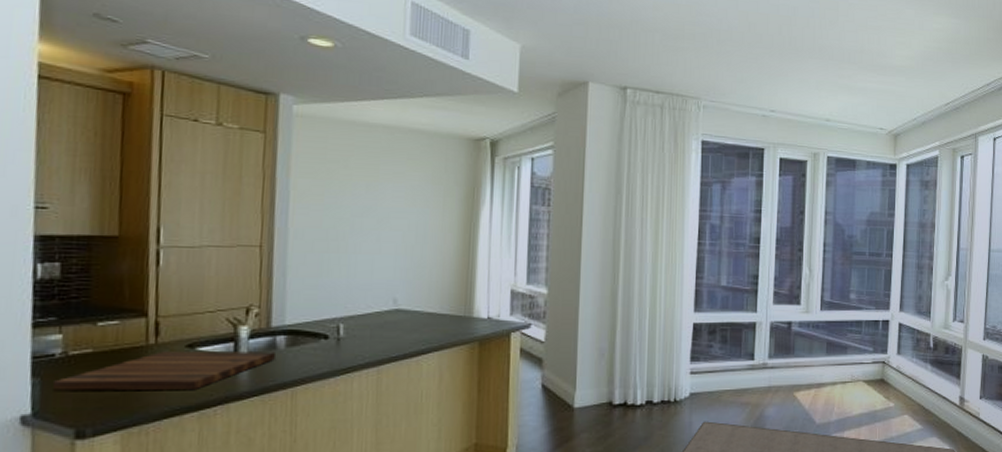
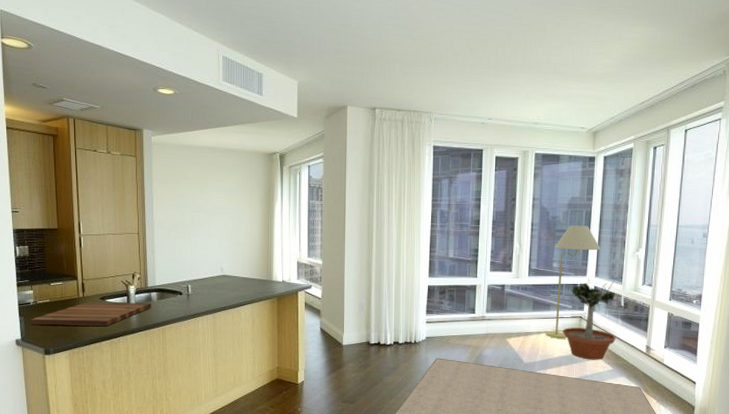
floor lamp: none [842,247,906,391] -> present [546,225,601,339]
potted tree: none [862,316,926,417] -> present [562,280,617,360]

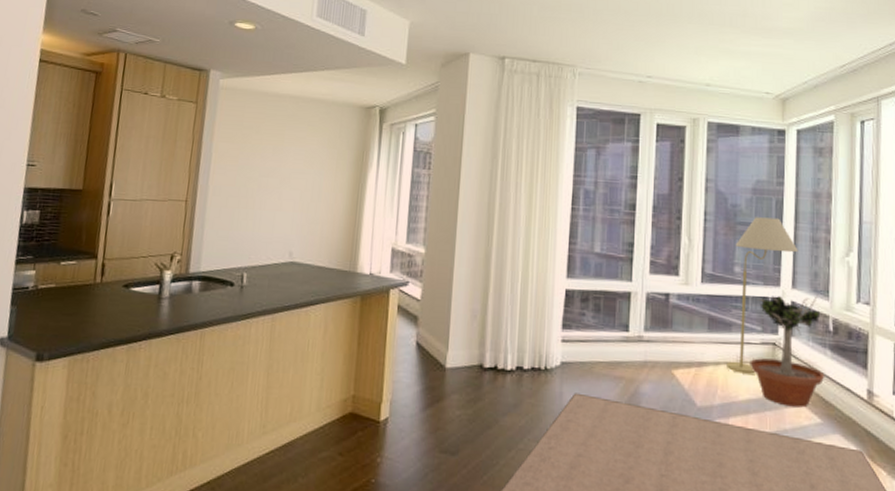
cutting board: present [30,302,151,327] -> none [23,290,191,326]

